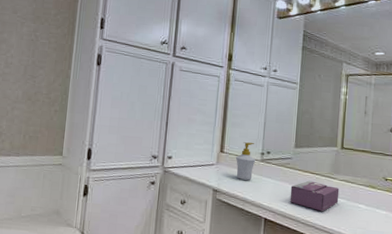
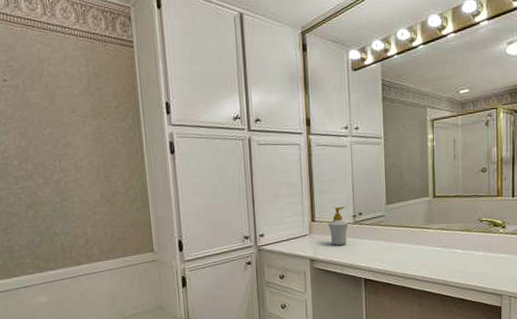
tissue box: present [289,180,340,212] -> none [386,234,436,263]

